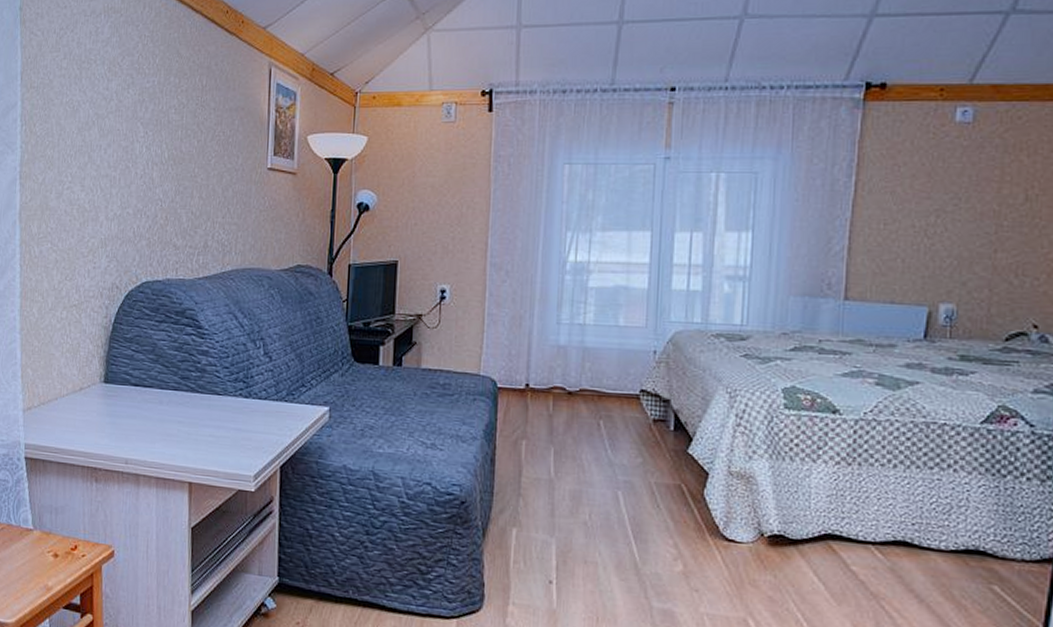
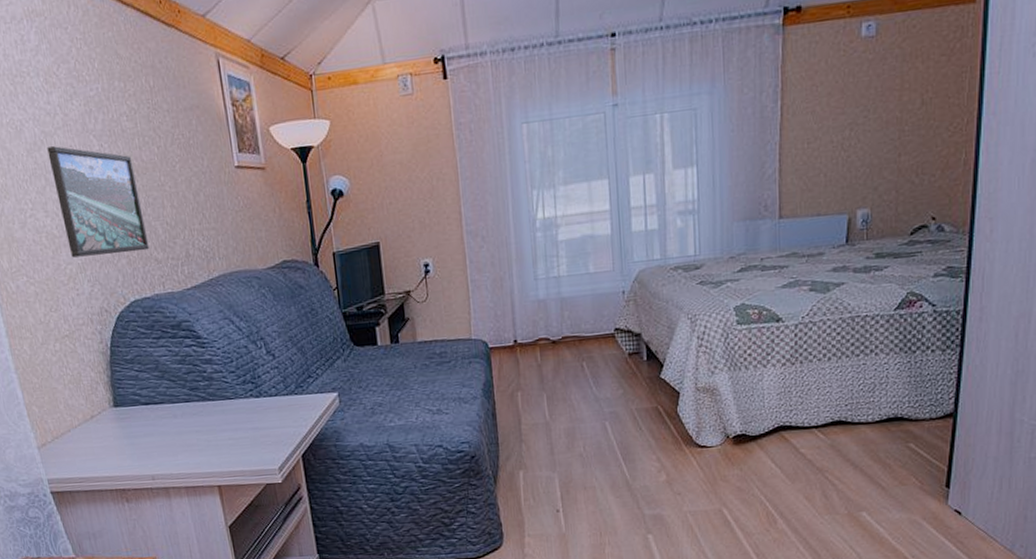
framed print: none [96,128,172,235] -> present [47,146,150,258]

